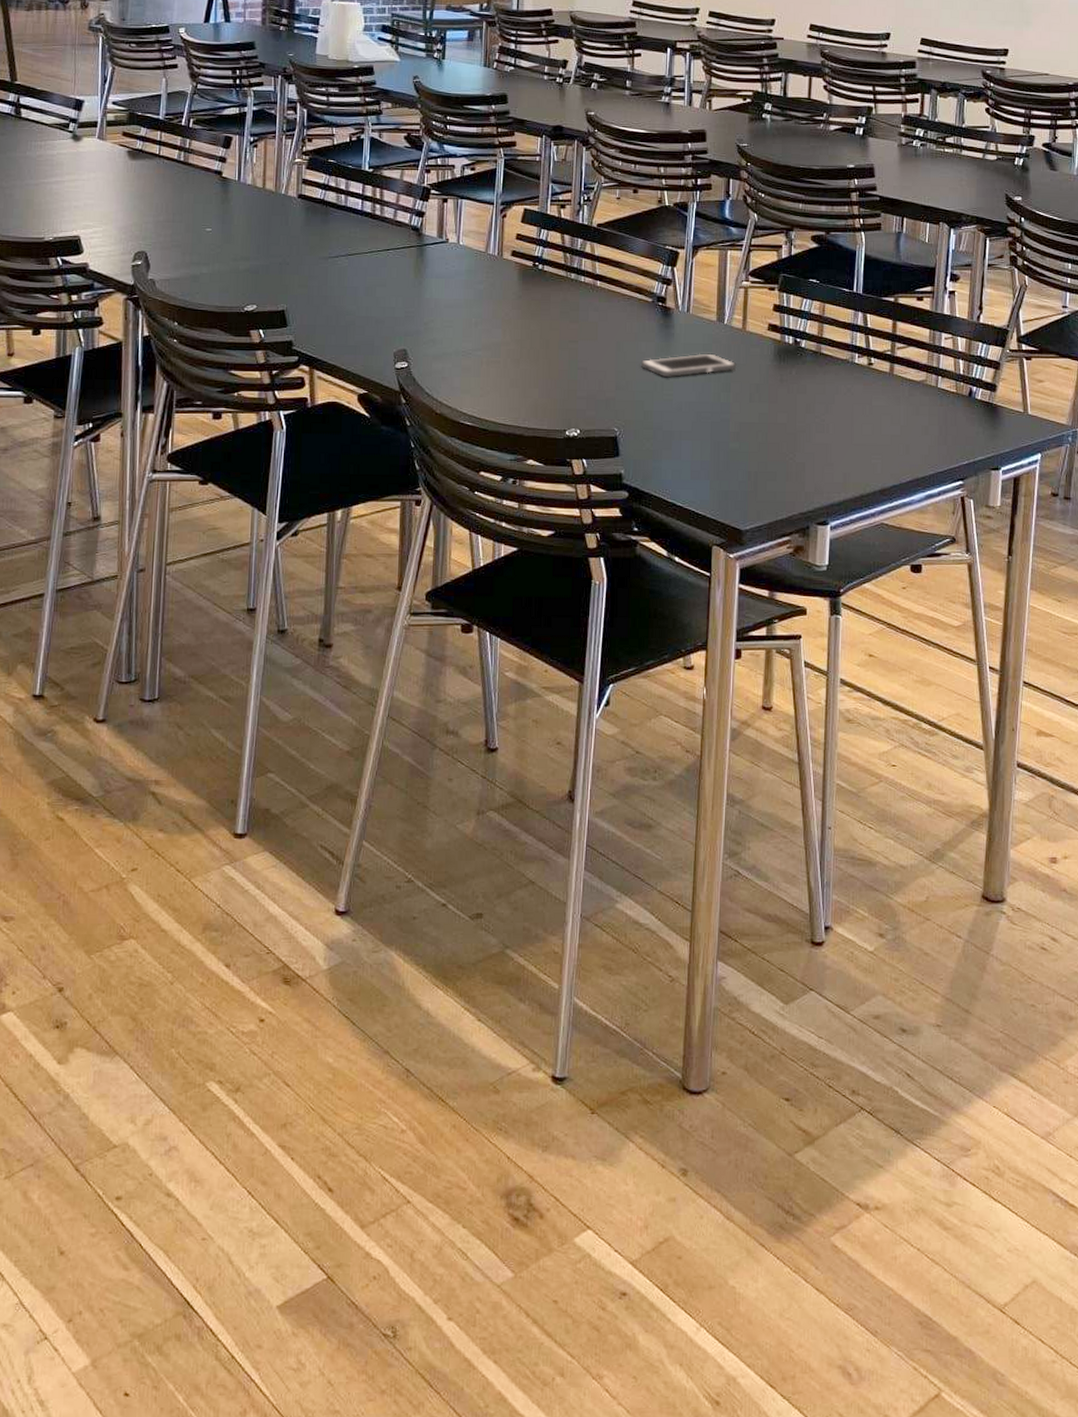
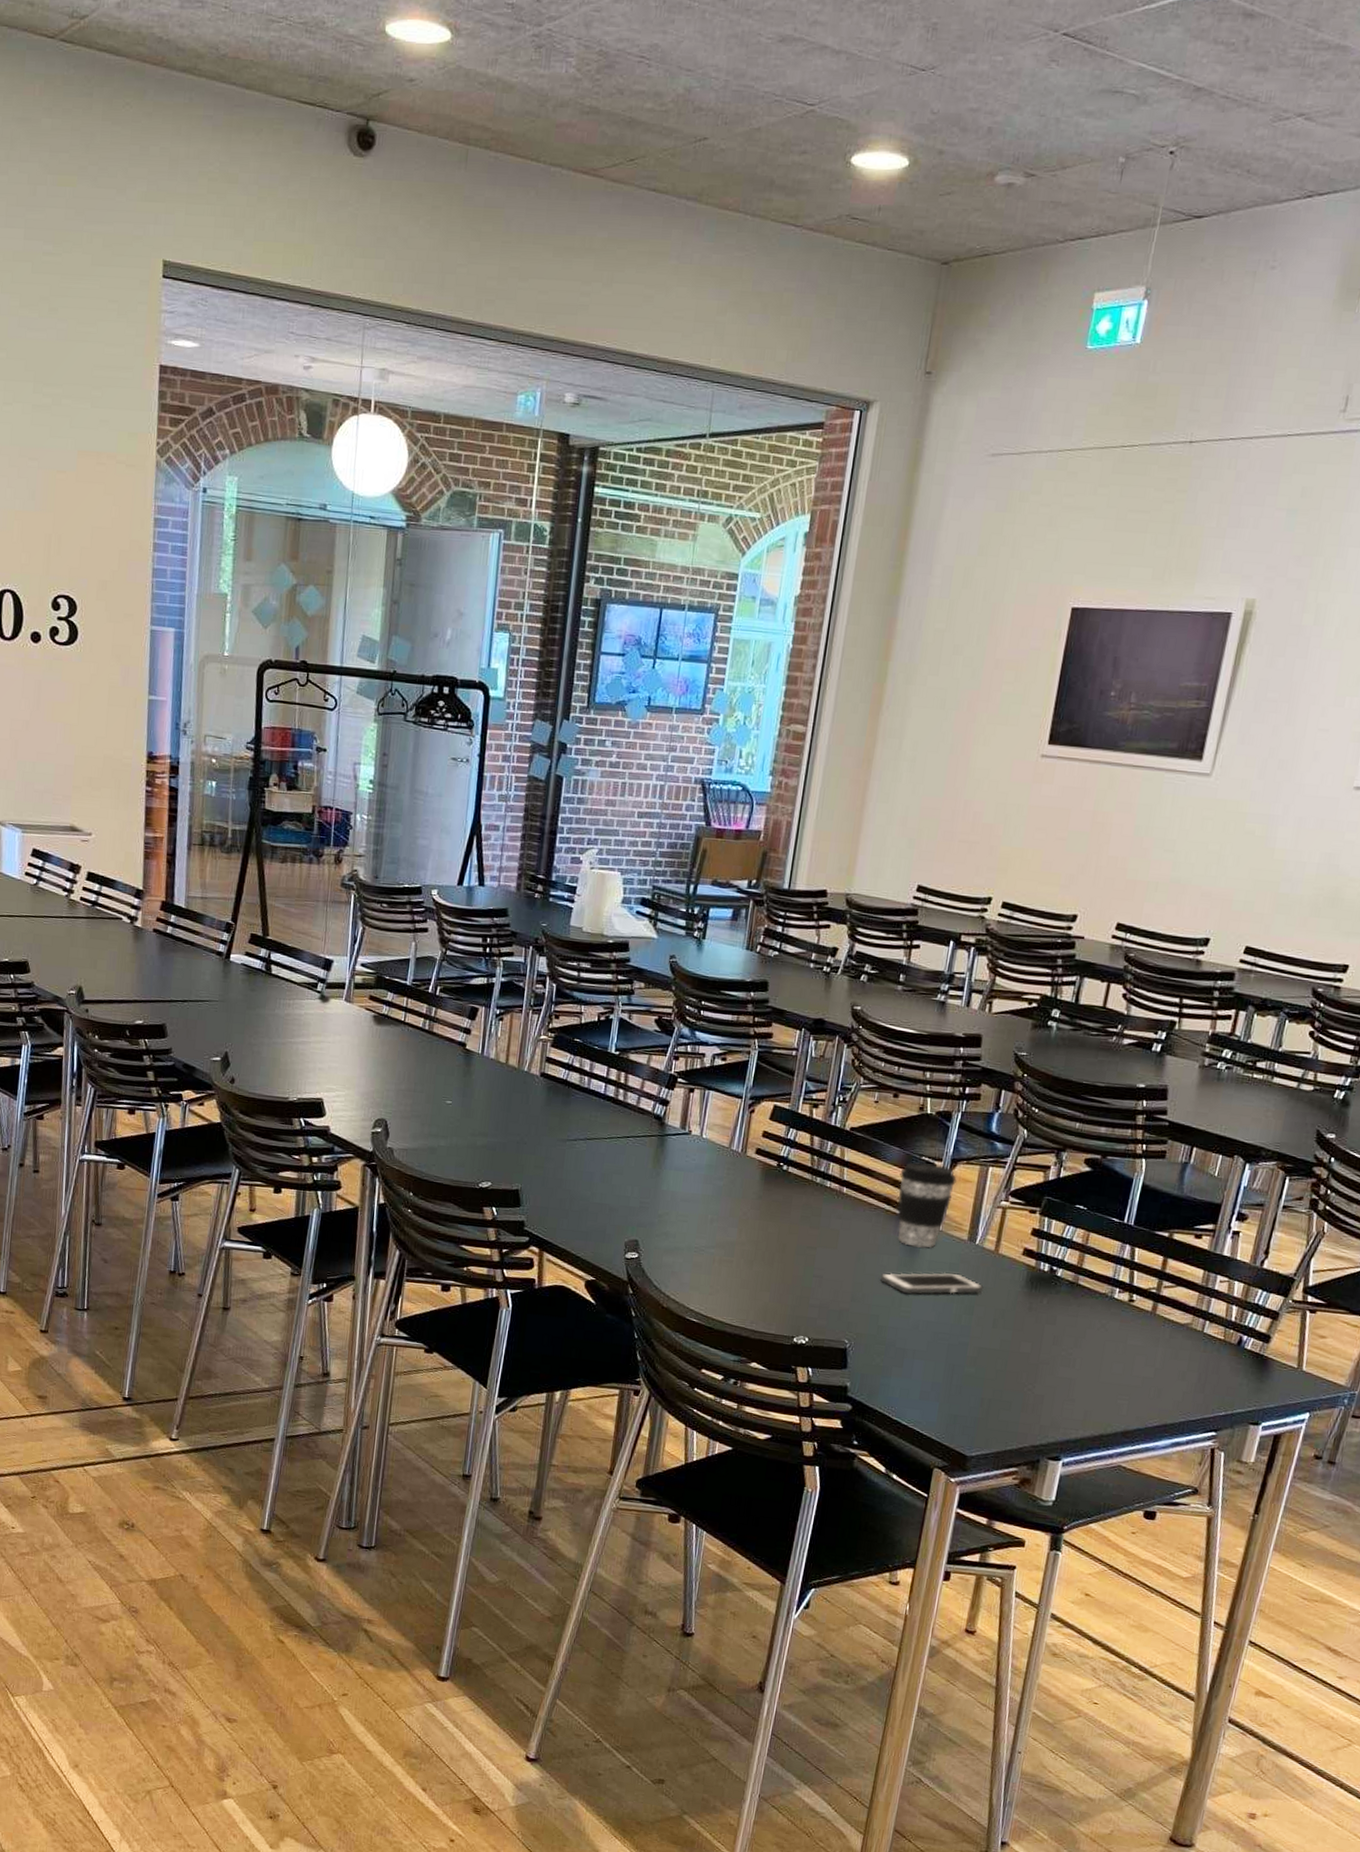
coffee cup: none [647,251,700,332] -> present [897,1161,957,1248]

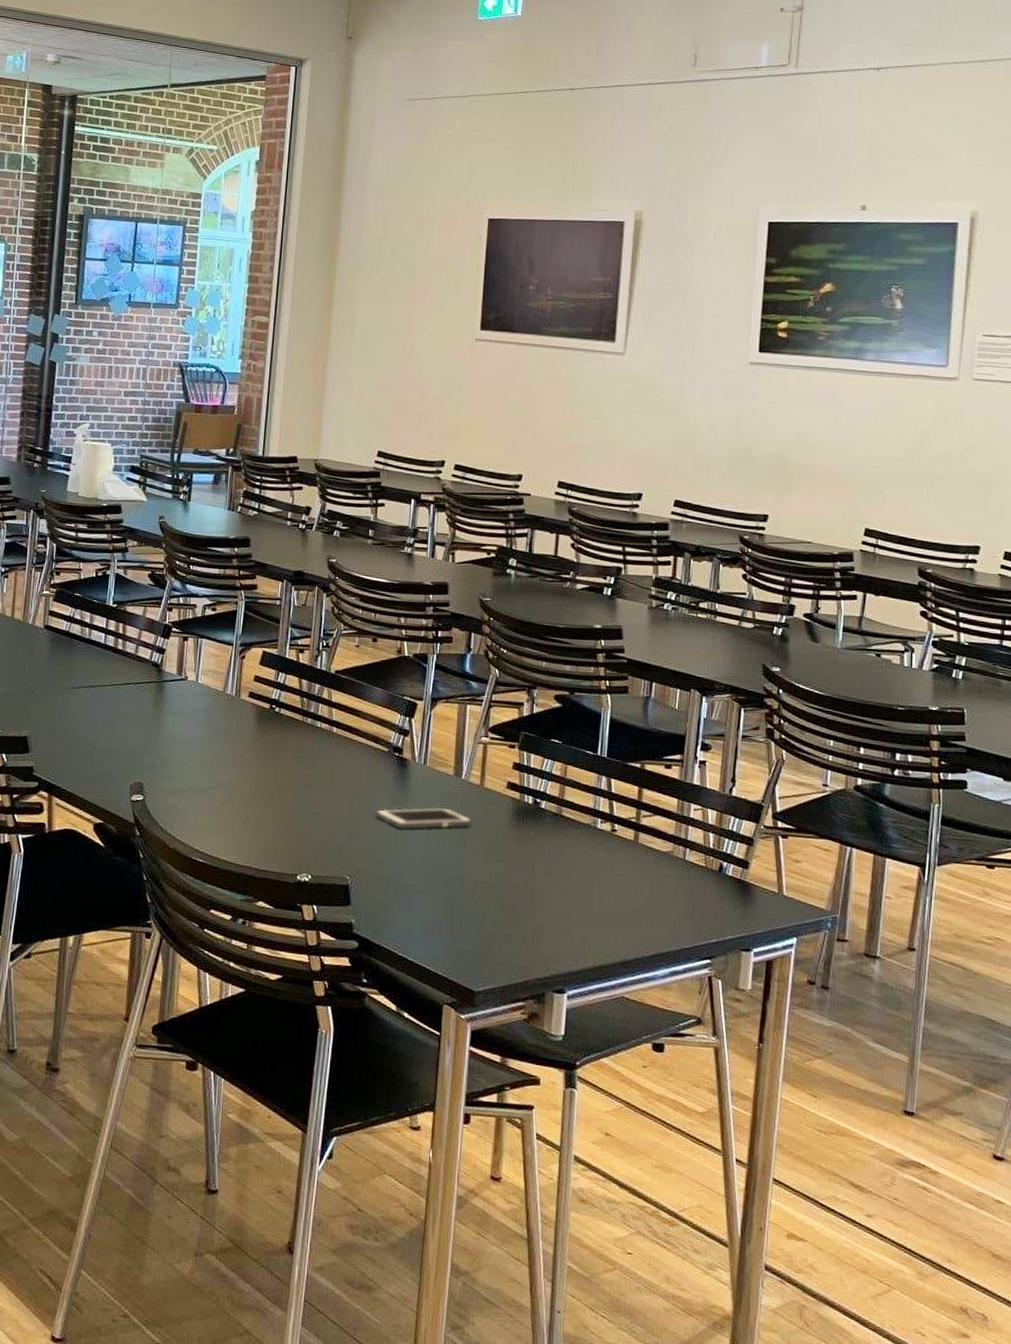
coffee cup: present [897,1161,957,1248] -> none [385,701,438,784]

